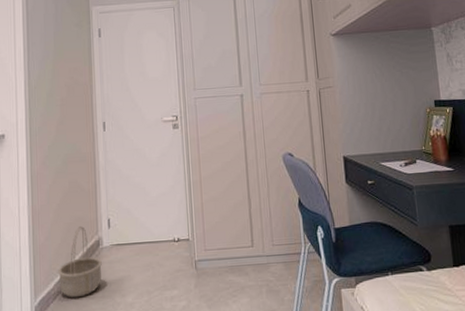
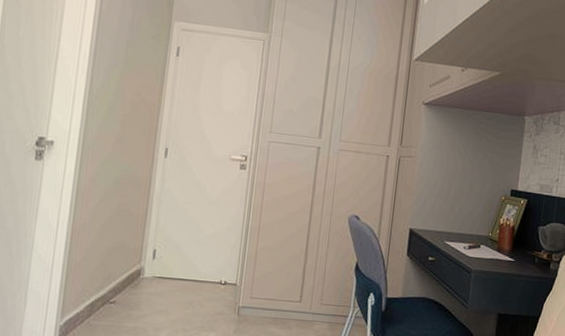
basket: present [58,225,102,298] -> none [90,251,140,325]

